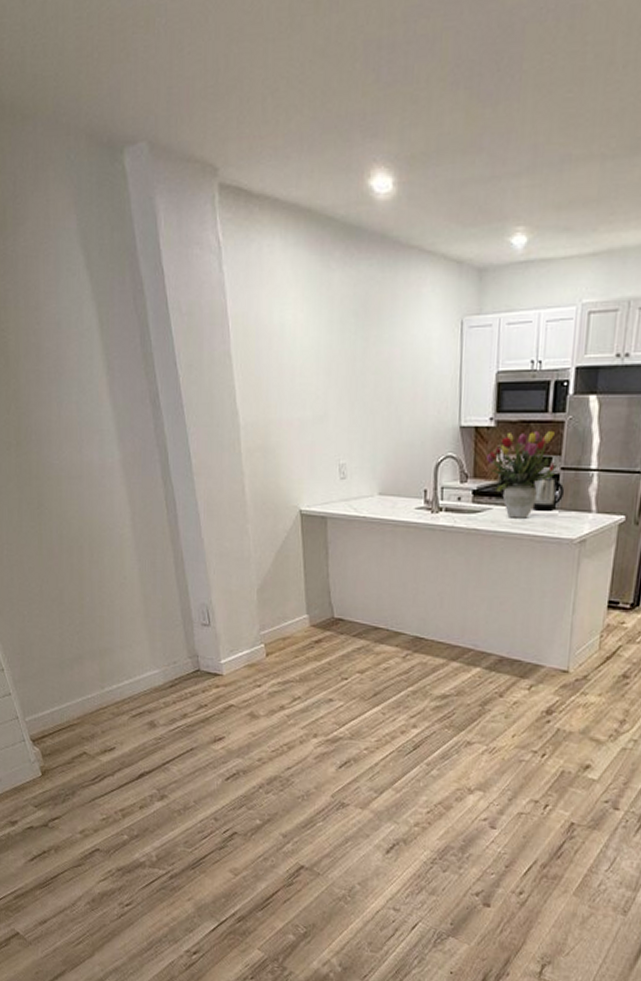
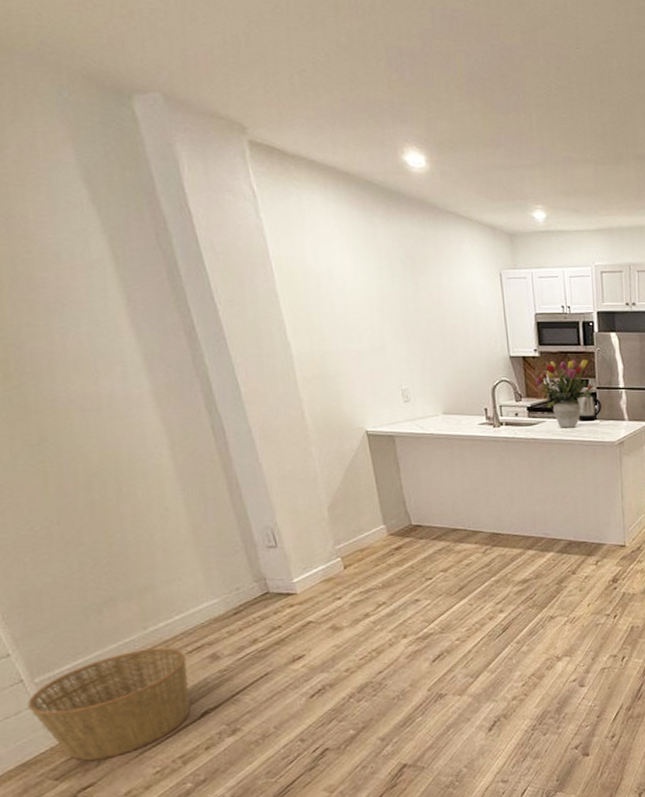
basket: none [20,706,131,798] -> present [27,647,190,762]

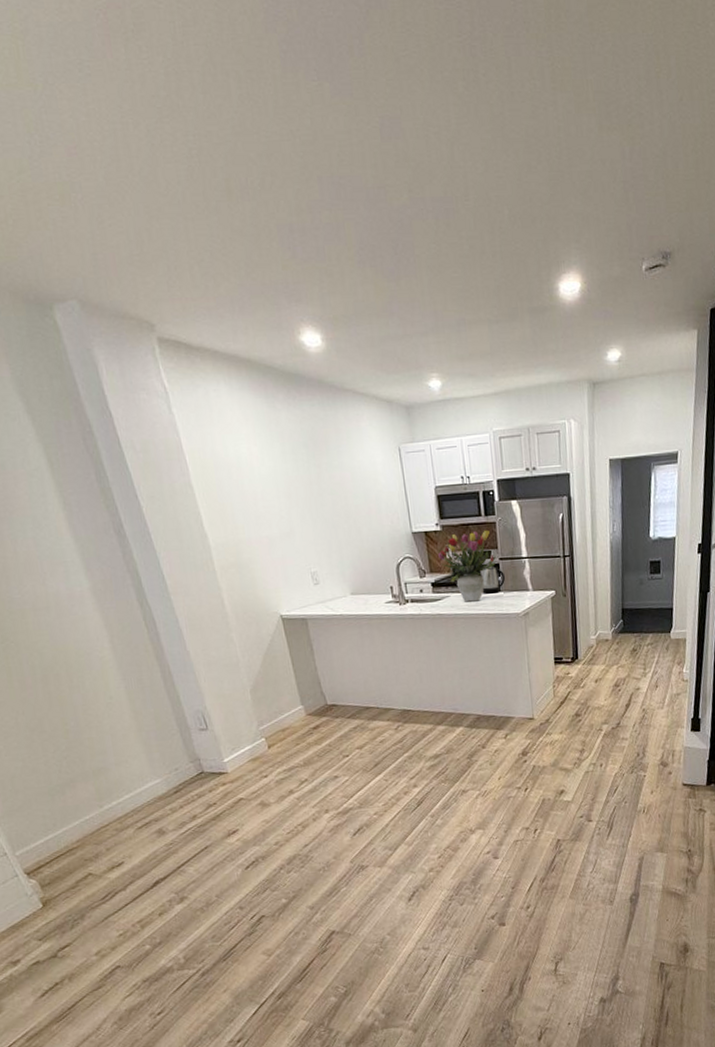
basket: present [27,647,190,762] -> none [11,824,144,925]

